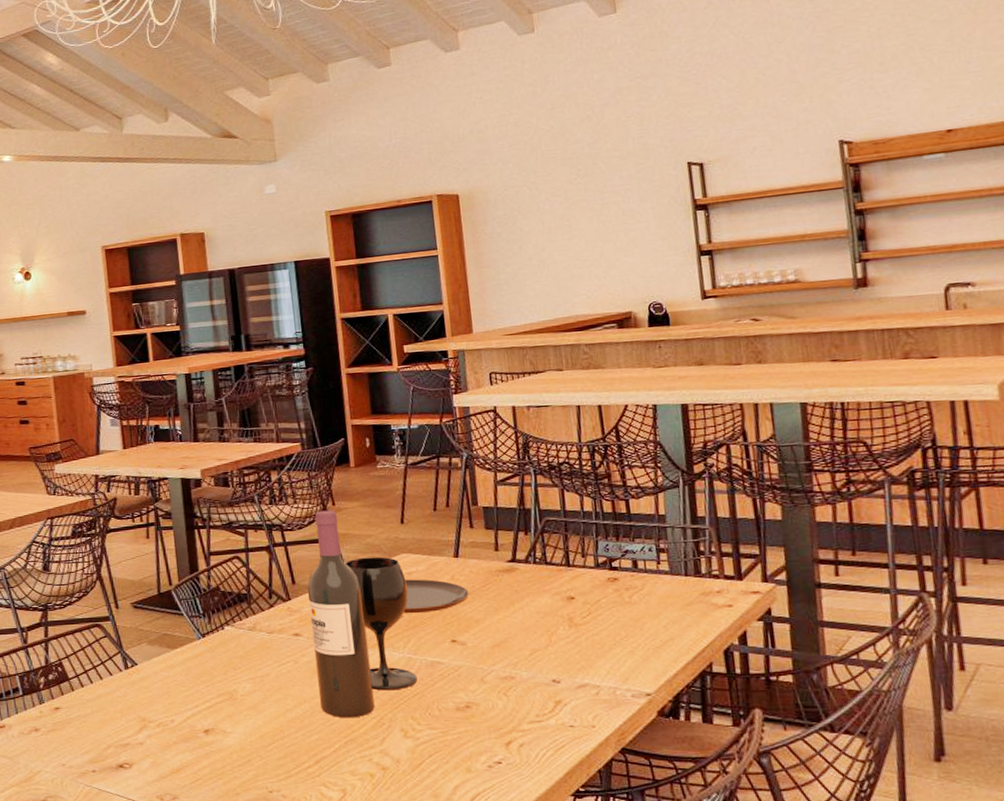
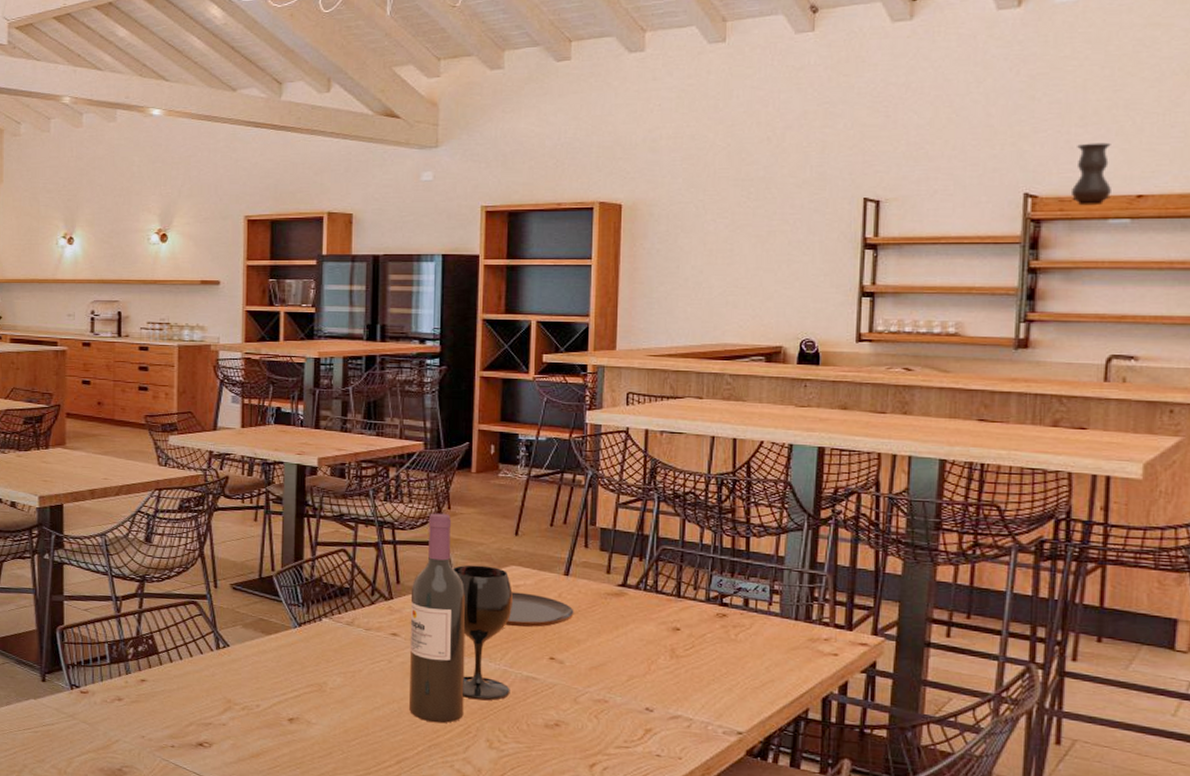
vase: none [882,84,922,146] -> present [1072,142,1111,206]

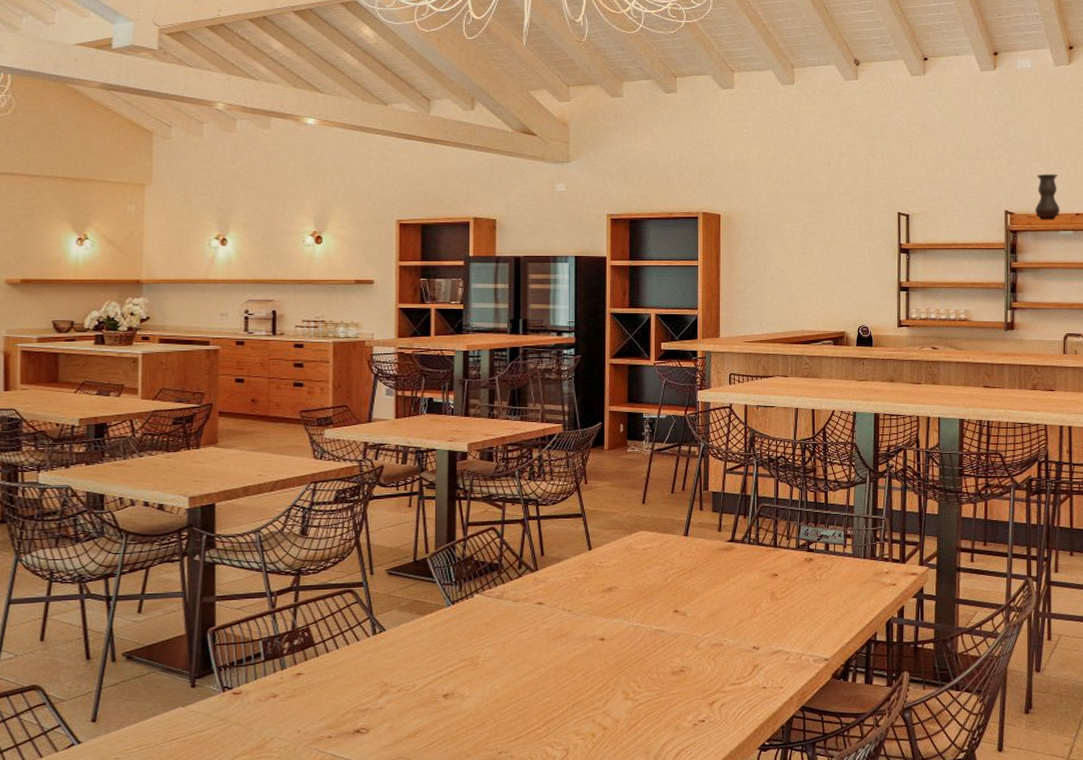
wine bottle: present [409,513,466,724] -> none [554,488,603,682]
wine glass: present [453,565,513,701] -> none [591,533,642,656]
plate: present [505,592,574,627] -> none [636,554,693,586]

